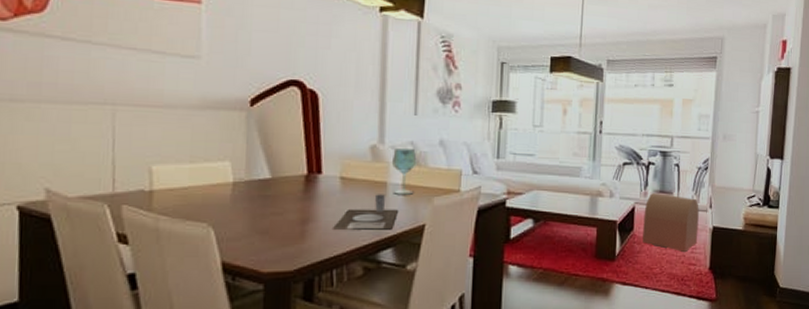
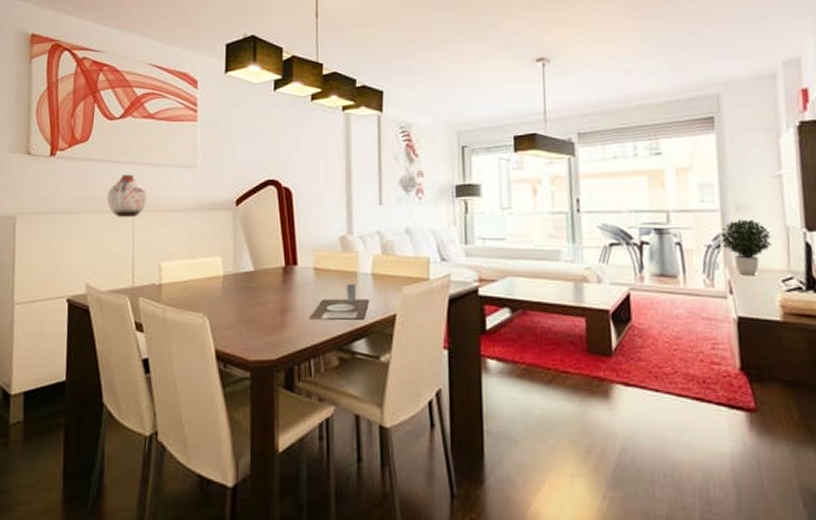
vase: none [74,58,133,112] -> present [106,174,148,218]
wine glass: present [391,148,417,195] -> none [360,238,384,284]
treasure chest: present [642,193,699,253] -> none [642,277,719,349]
potted plant: none [709,146,745,194] -> present [721,219,772,276]

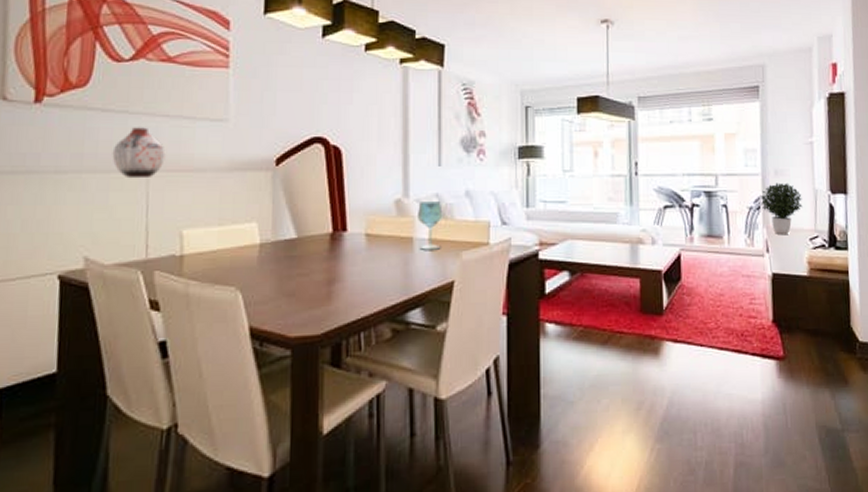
place setting: present [308,284,369,320] -> none [358,250,425,289]
wine glass: none [360,238,384,284] -> present [416,202,443,250]

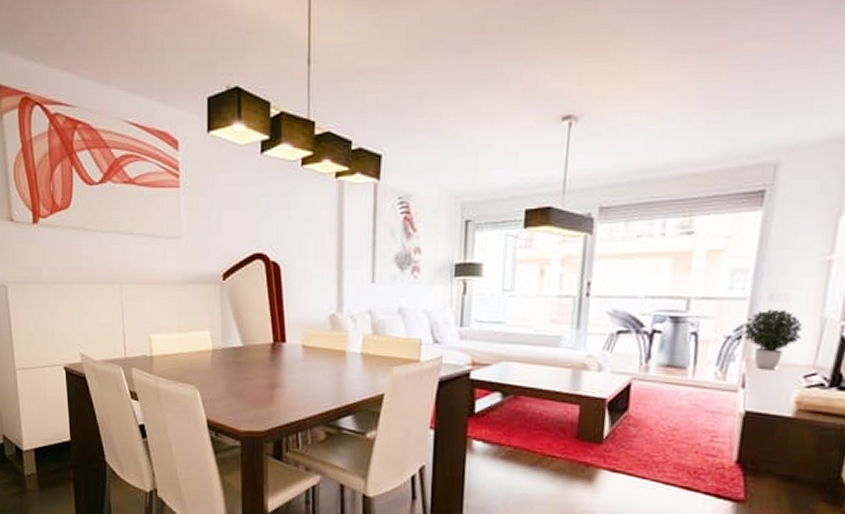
vase: present [112,127,166,179] -> none [93,244,133,290]
wine glass: present [416,202,443,250] -> none [349,317,375,364]

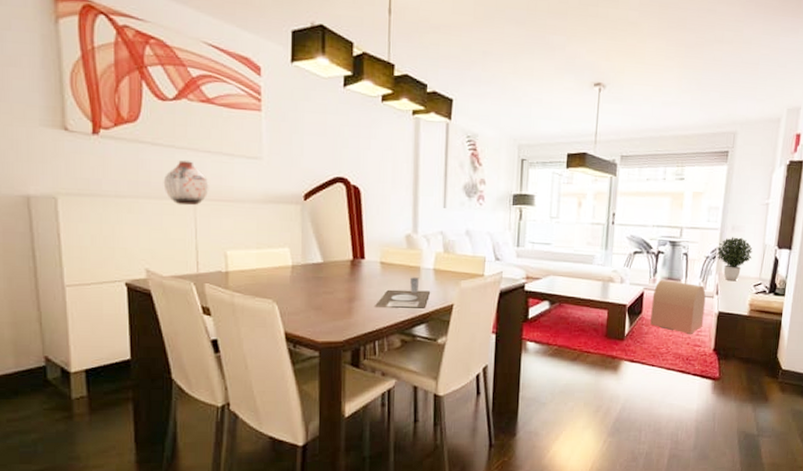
vase: none [93,244,133,290] -> present [163,160,209,206]
place setting: none [296,362,357,398] -> present [374,277,430,308]
treasure chest: none [640,368,726,441] -> present [650,280,706,335]

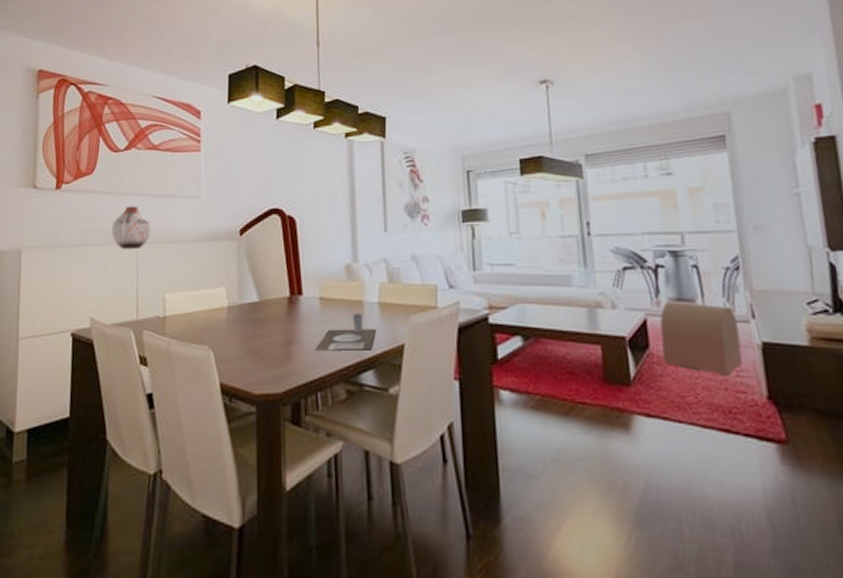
potted plant: present [717,237,753,282] -> none [739,239,794,299]

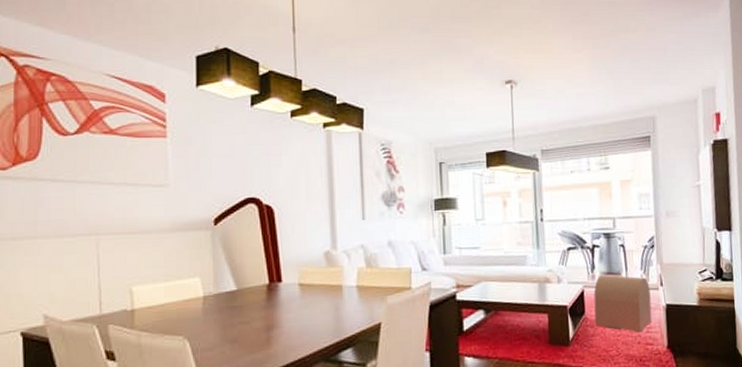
vase: present [111,206,152,250] -> none [63,195,113,242]
place setting: present [314,313,376,351] -> none [294,297,354,334]

